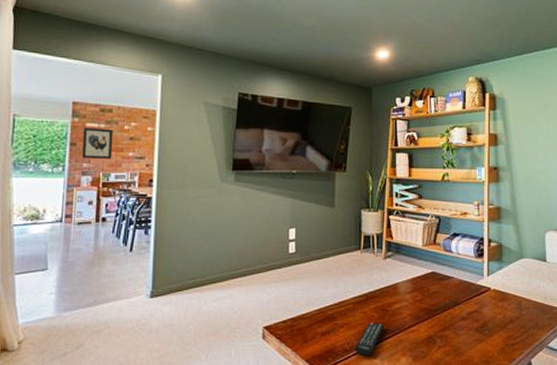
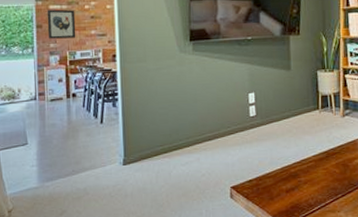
remote control: present [355,322,385,356] -> none [319,177,347,209]

